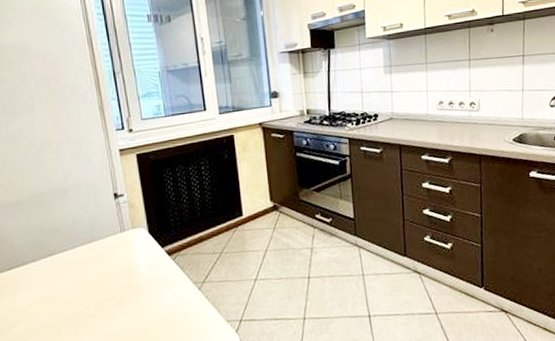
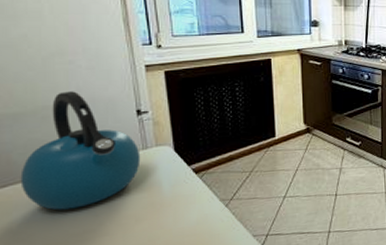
kettle: none [21,178,119,292] -> present [20,91,141,210]

